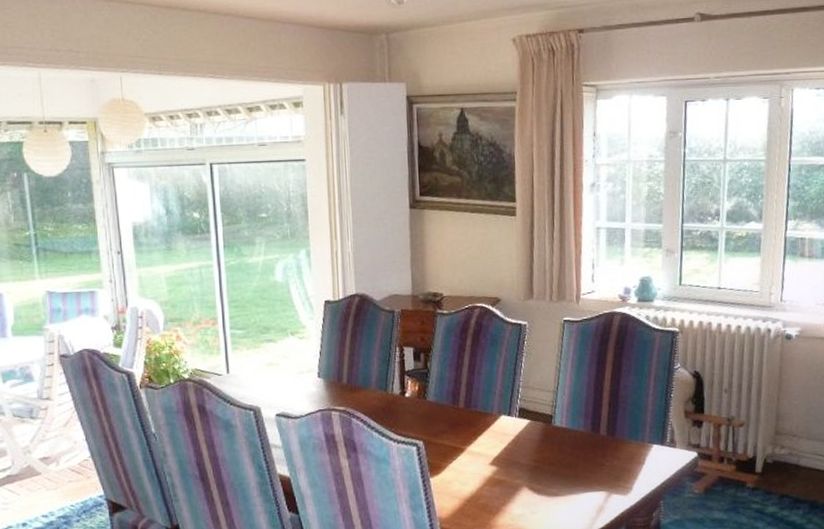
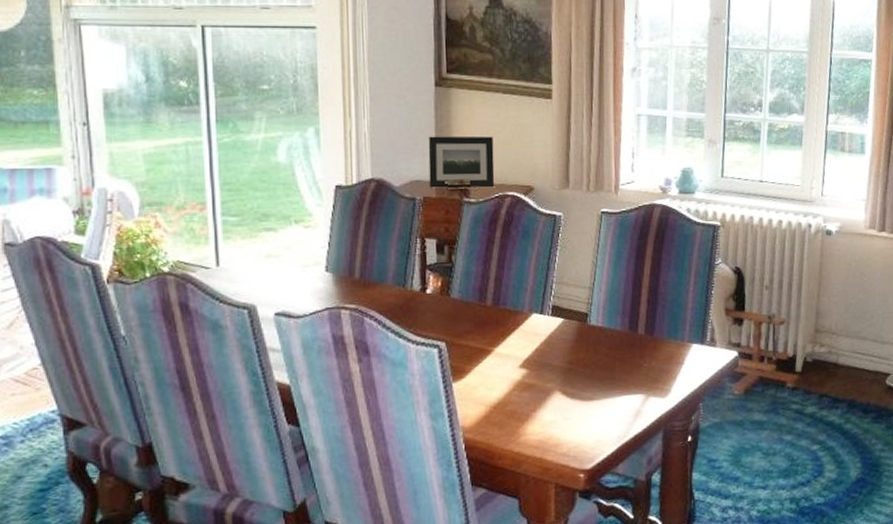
picture frame: none [404,253,465,302] -> present [428,136,495,188]

